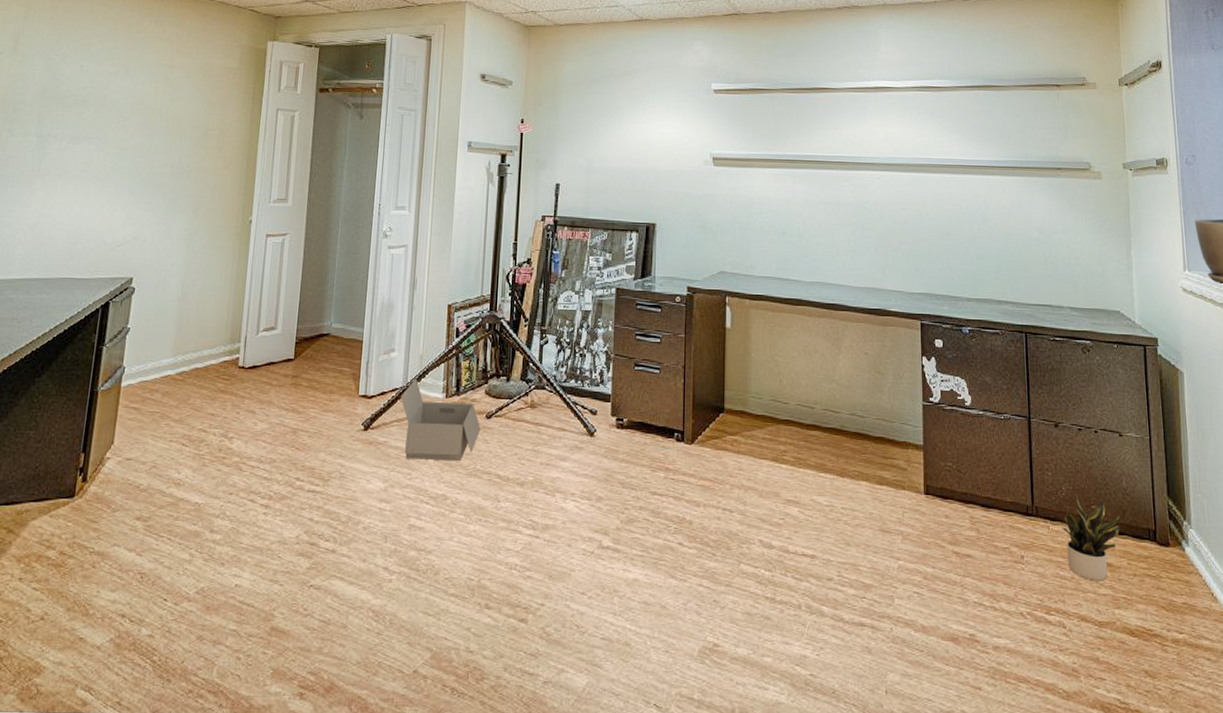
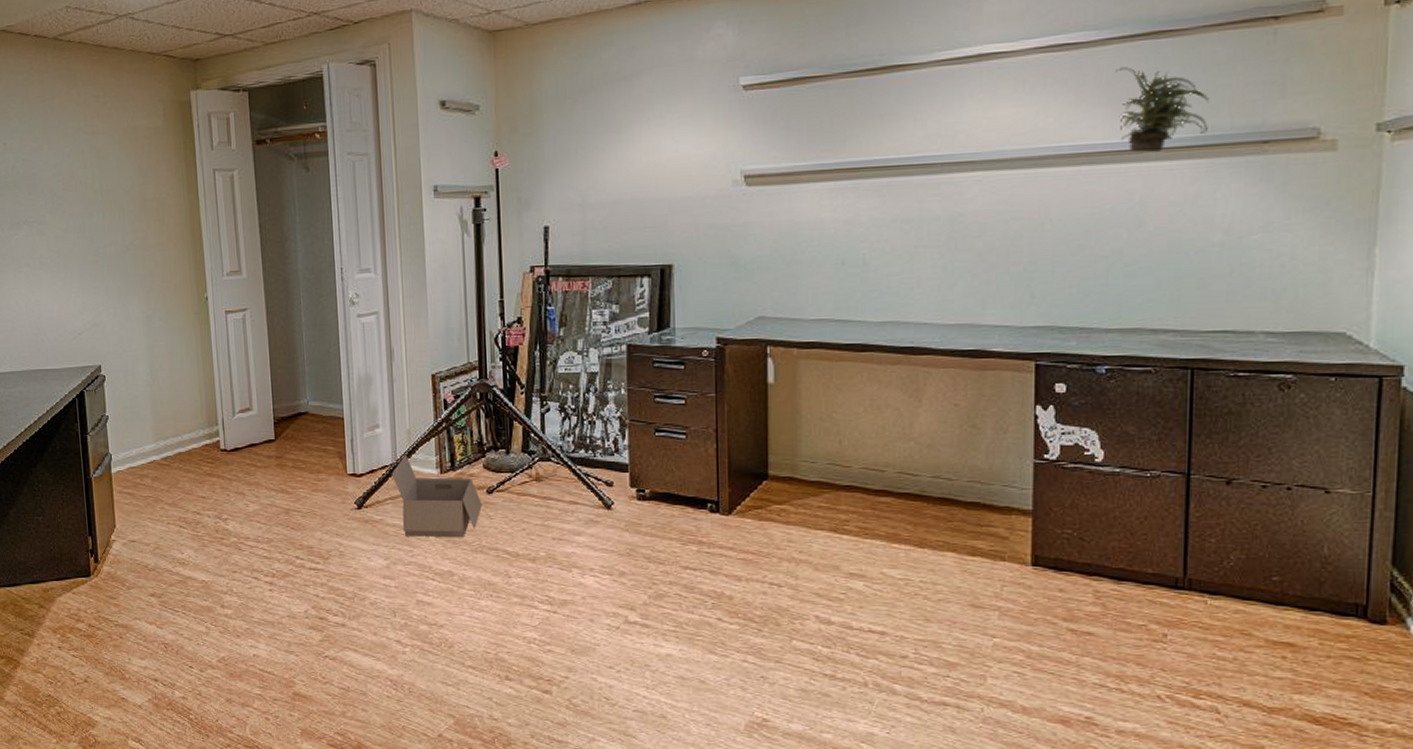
potted plant: none [964,107,1023,169] -> present [1116,67,1209,153]
potted plant: present [1062,494,1121,581] -> none [1226,563,1315,663]

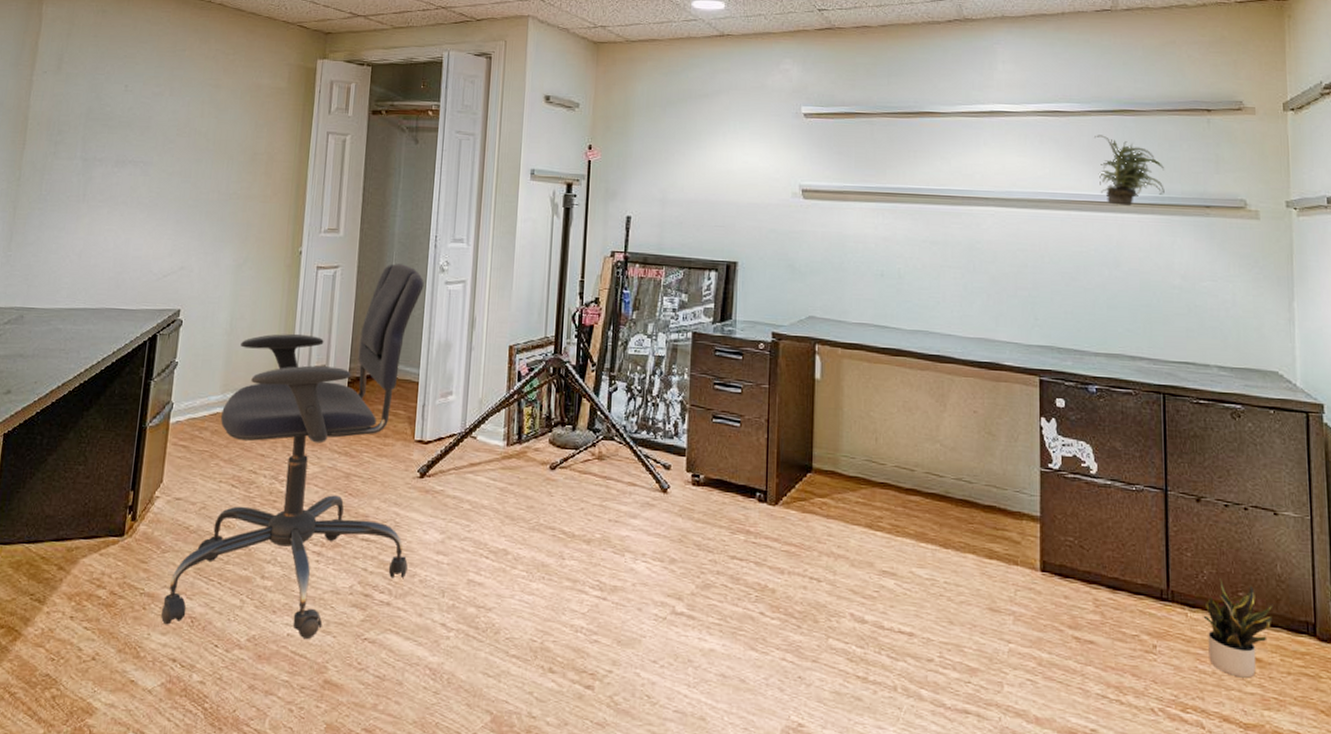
office chair: none [136,300,357,658] -> present [161,264,424,639]
cardboard box: present [391,454,482,537] -> none [458,424,544,514]
potted plant: none [1226,563,1315,663] -> present [1203,578,1274,678]

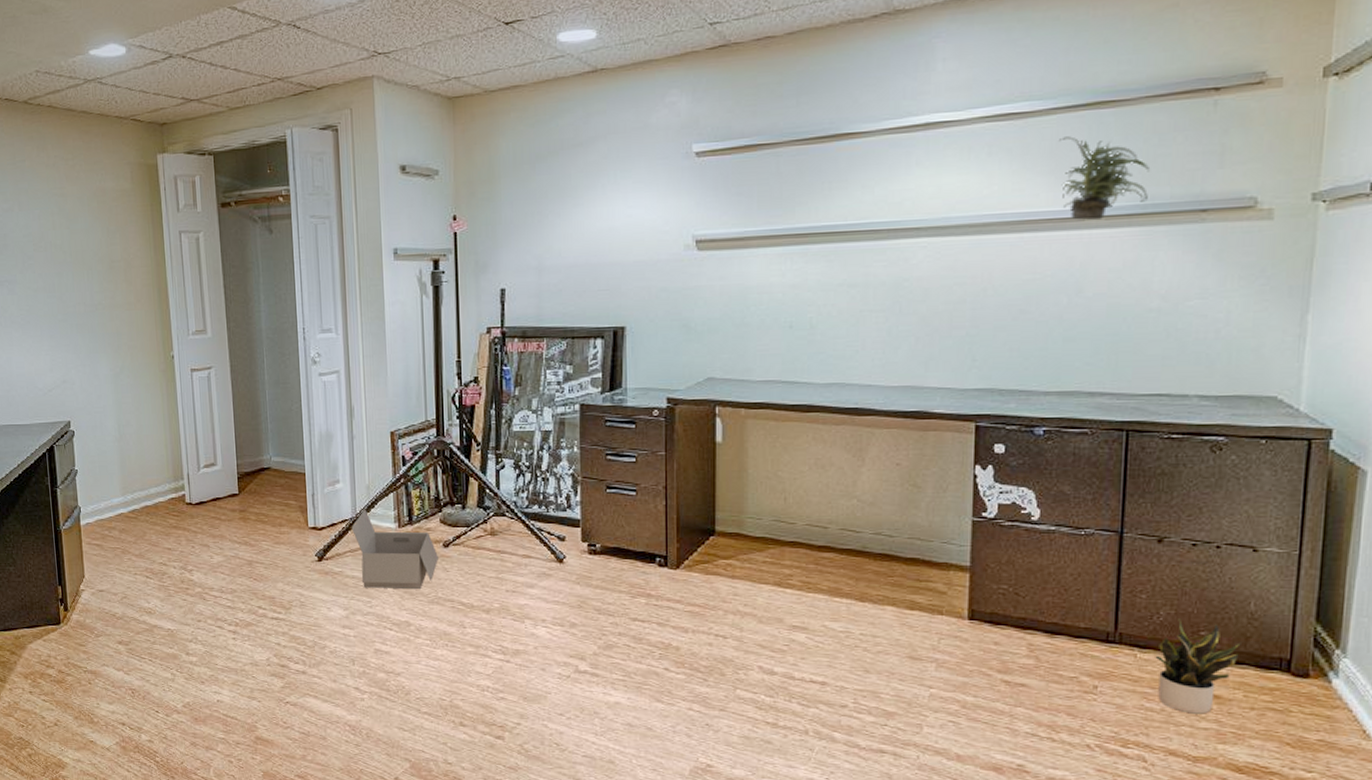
office chair: present [161,264,424,639] -> none [105,359,317,704]
cardboard box: none [458,424,544,514] -> present [351,509,438,589]

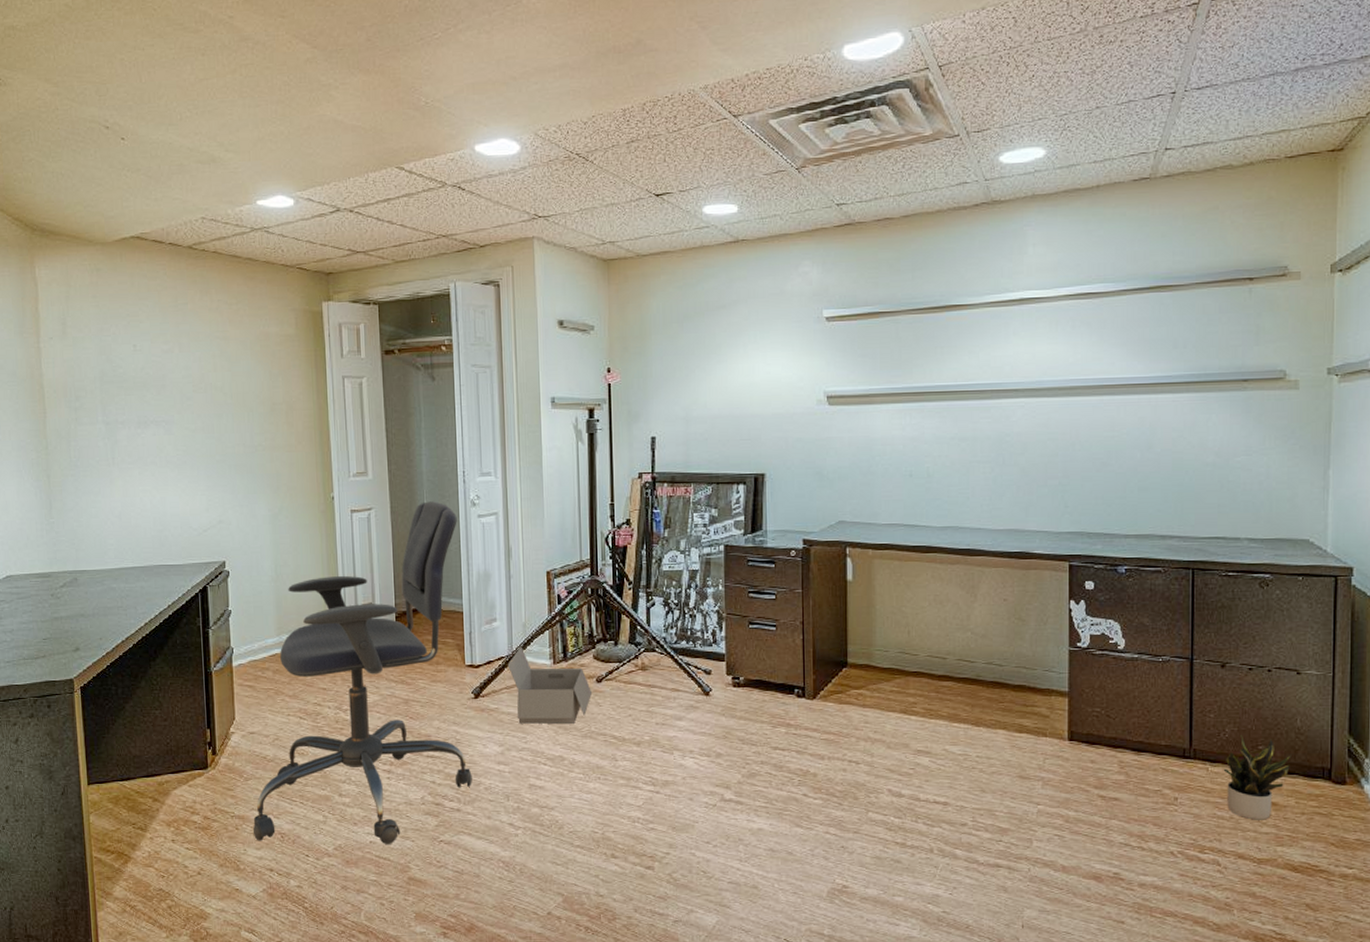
office chair: none [105,359,317,704] -> present [253,501,472,844]
potted plant: present [1059,136,1149,220] -> none [1129,314,1201,386]

